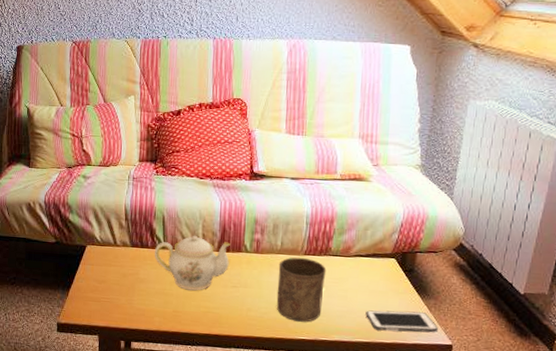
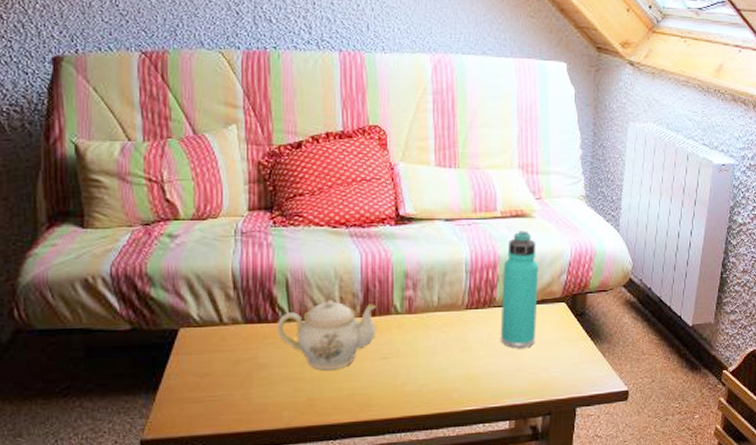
cup: present [276,257,327,322] -> none [436,312,492,390]
thermos bottle: none [333,192,373,294] -> present [500,231,539,349]
cell phone: present [365,310,438,333] -> none [538,359,613,386]

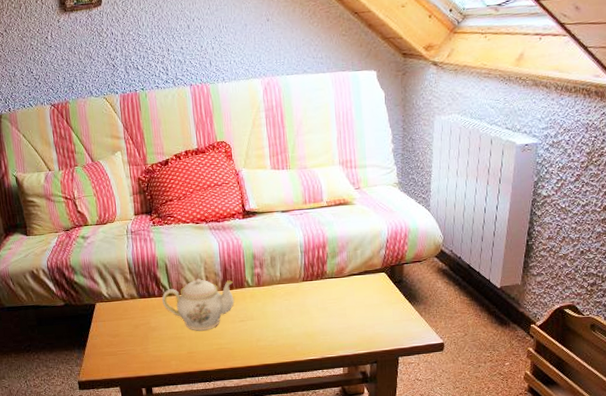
thermos bottle: present [500,231,539,349] -> none [331,216,362,311]

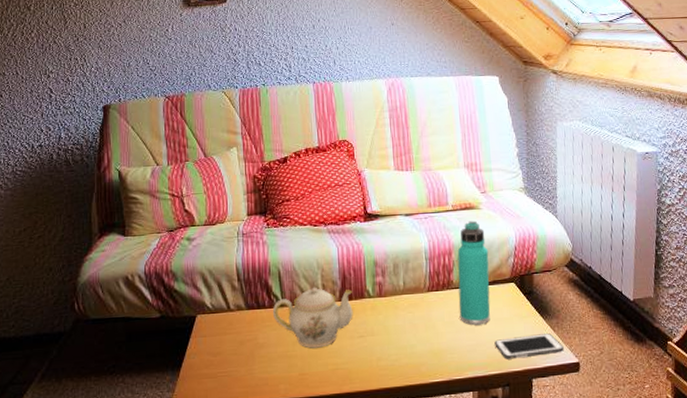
thermos bottle: none [331,216,362,311] -> present [457,221,490,325]
cell phone: none [364,318,430,340] -> present [494,333,564,360]

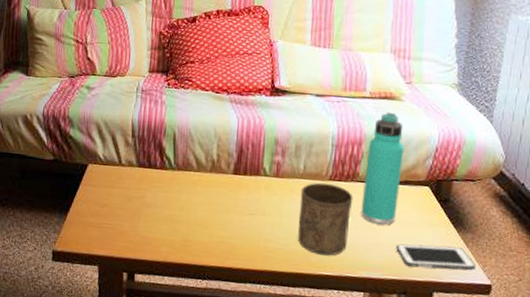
teapot: present [272,287,353,348] -> none [163,155,248,218]
cup: none [403,294,452,364] -> present [297,182,354,256]

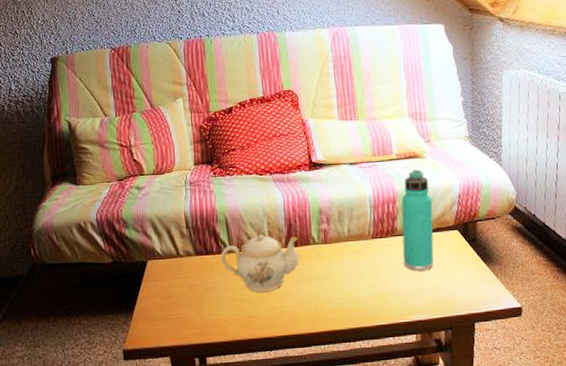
teapot: none [163,155,248,218] -> present [220,234,299,293]
cup: present [297,182,354,256] -> none [348,241,396,308]
cell phone: present [396,244,476,271] -> none [438,279,506,304]

